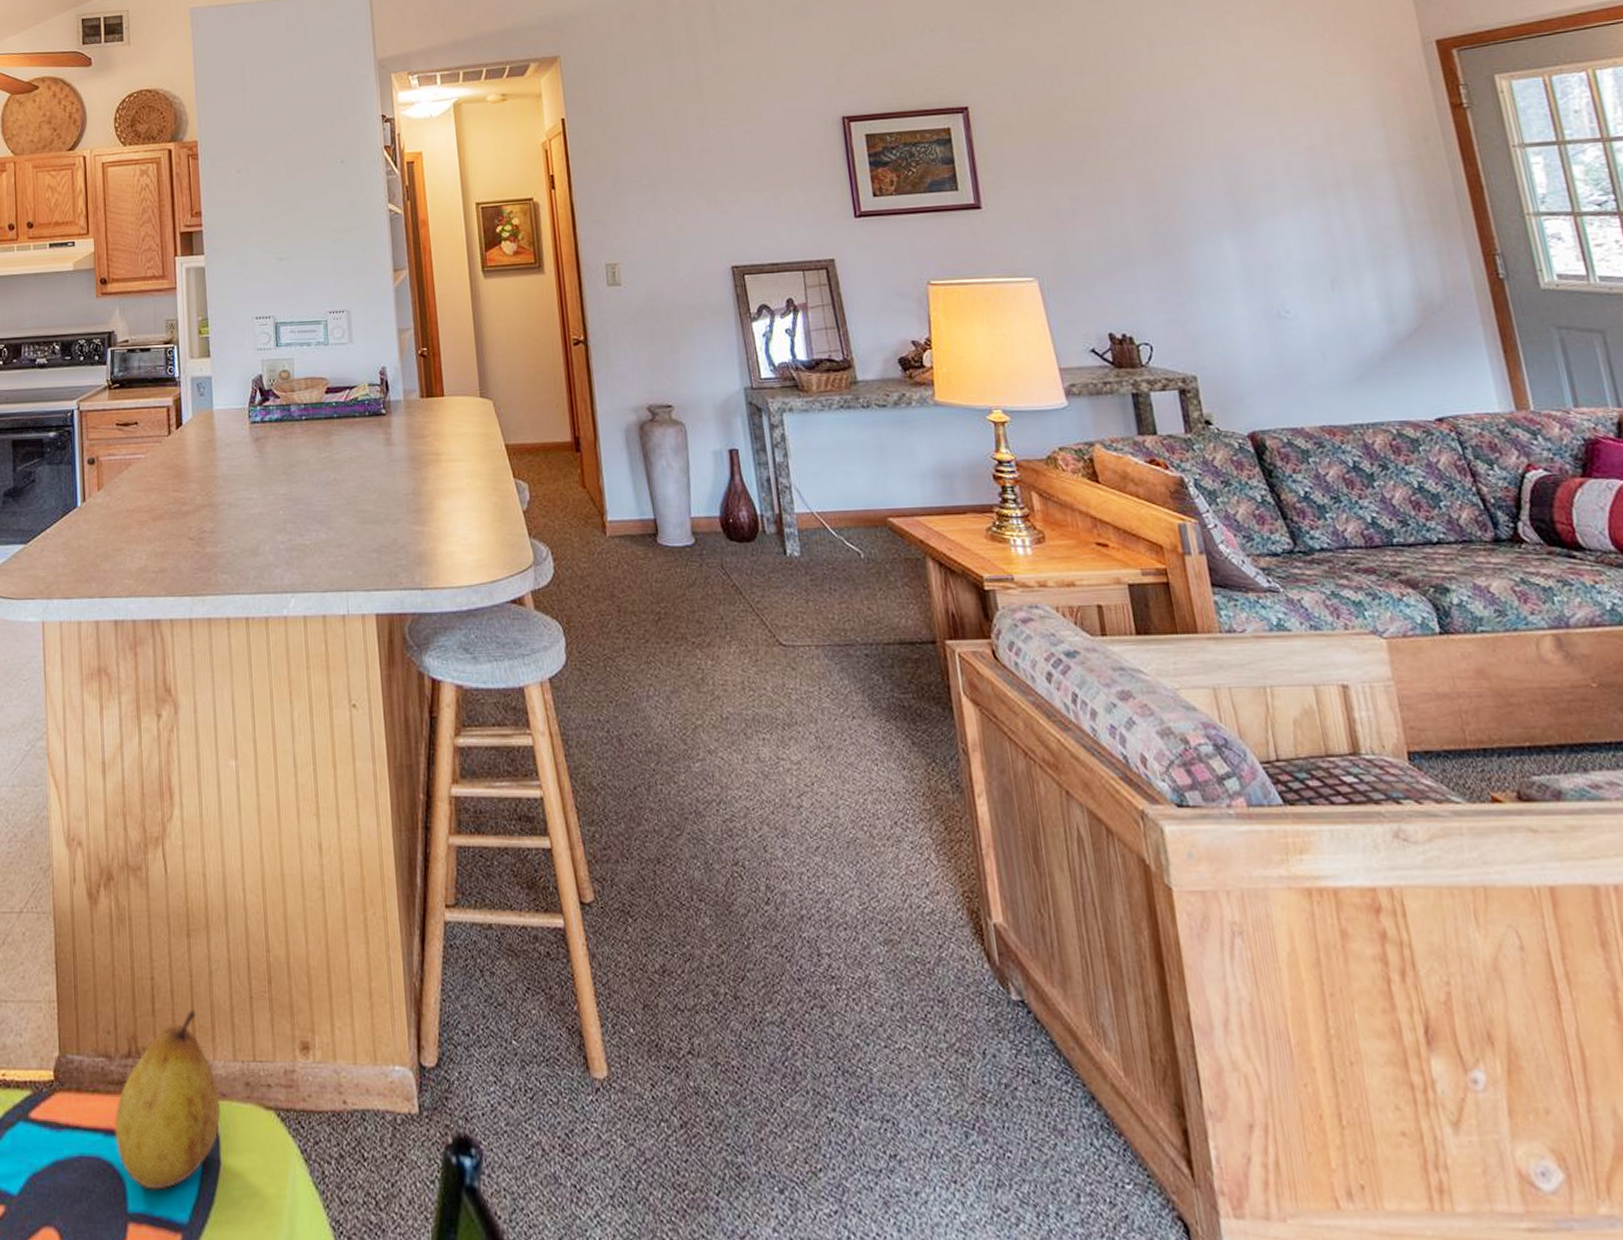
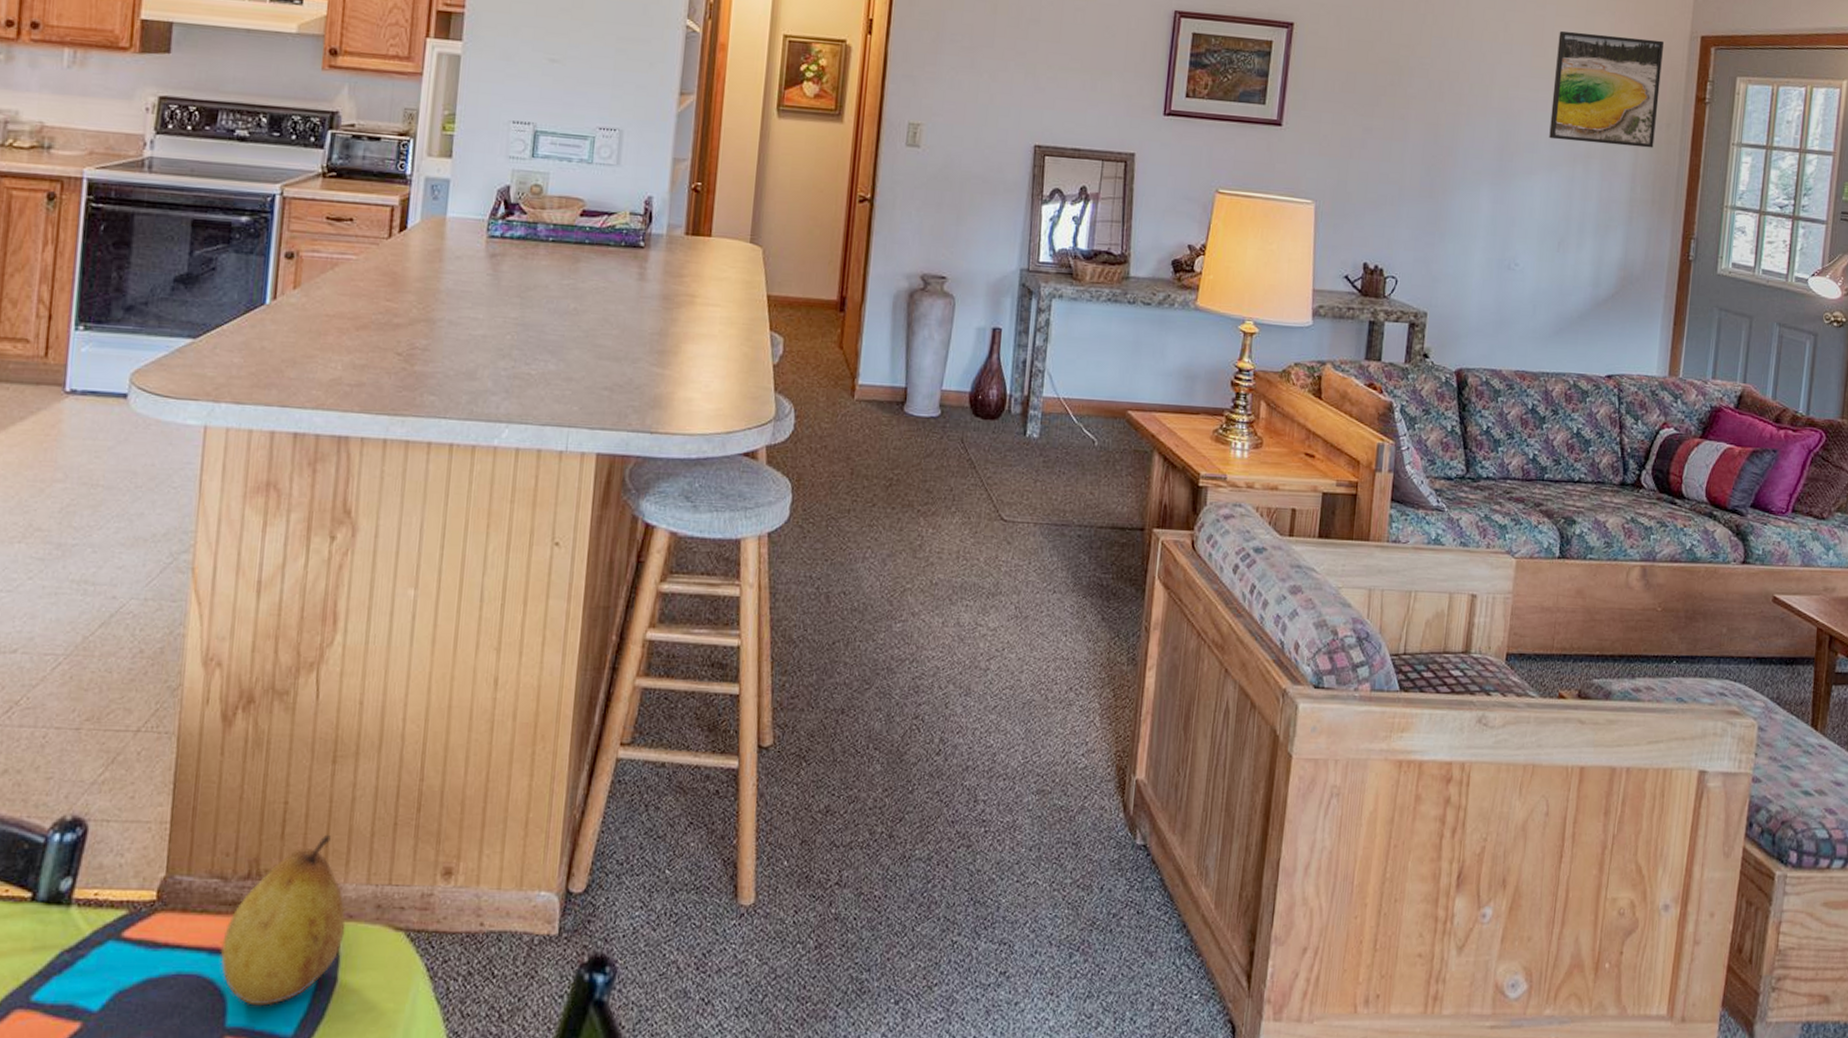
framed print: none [1264,53,1415,175] -> present [1549,30,1664,148]

